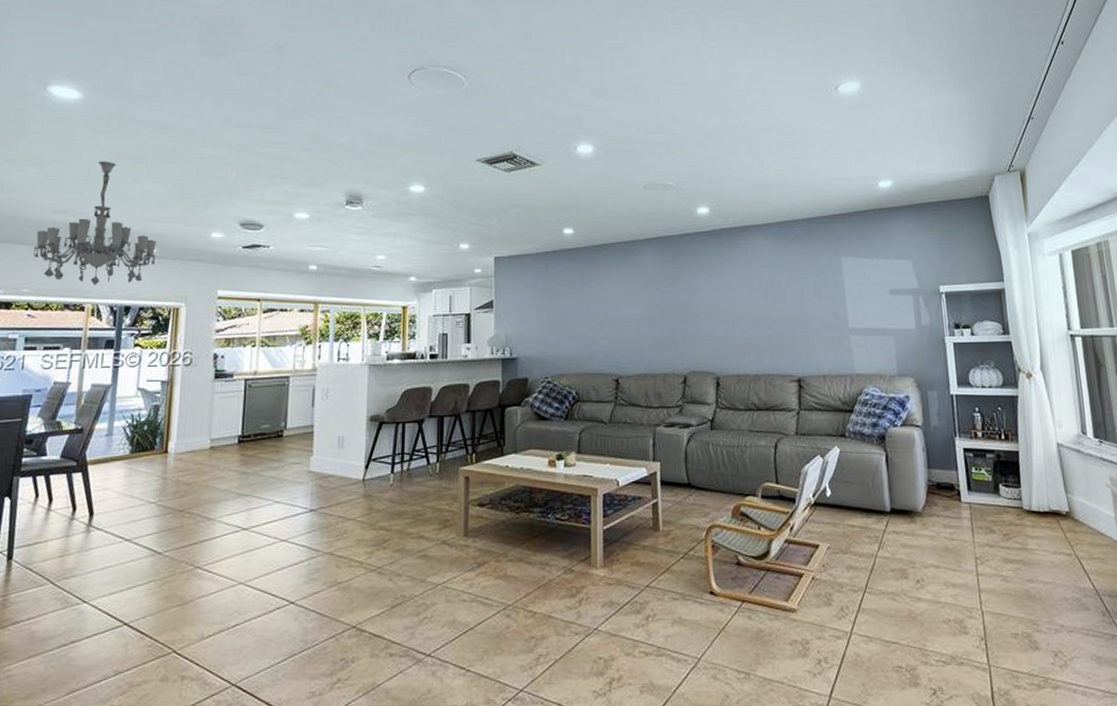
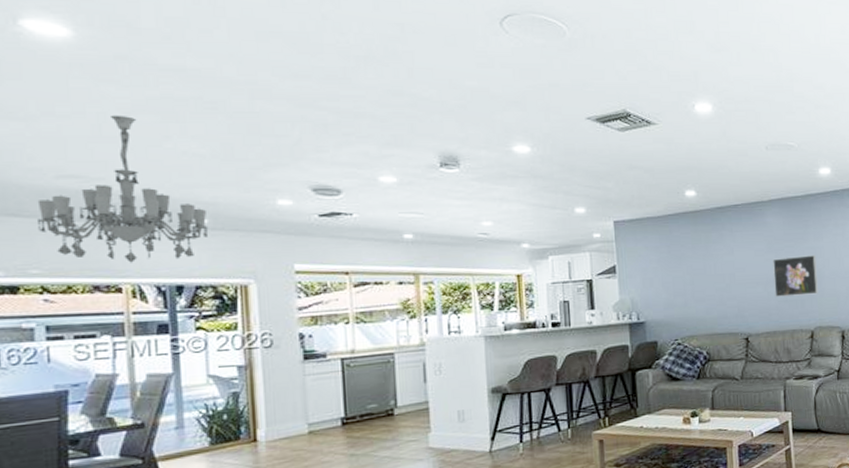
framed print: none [647,296,693,338] -> present [773,255,818,297]

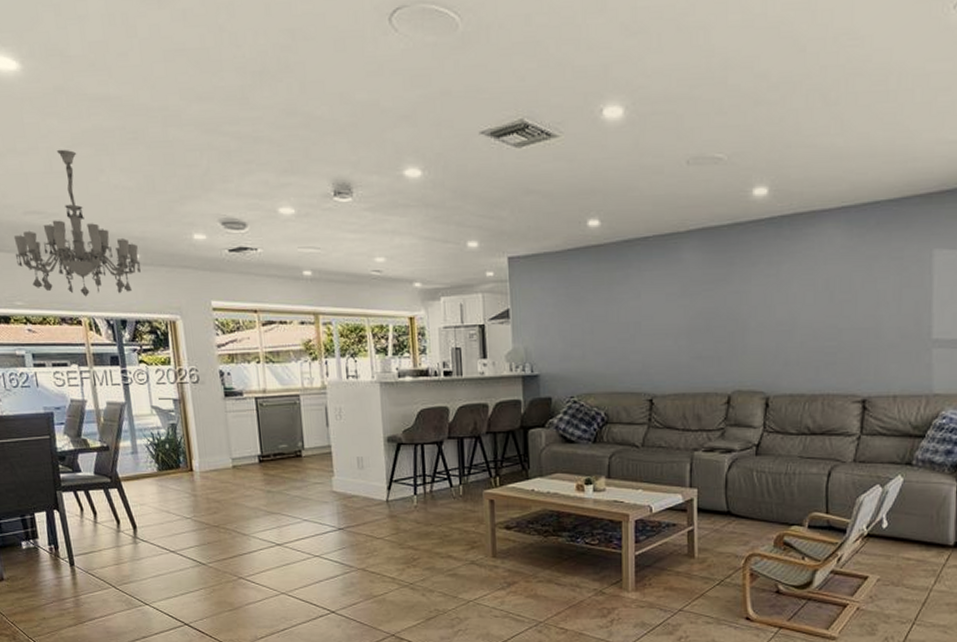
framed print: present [773,255,818,297] -> none [687,301,740,352]

